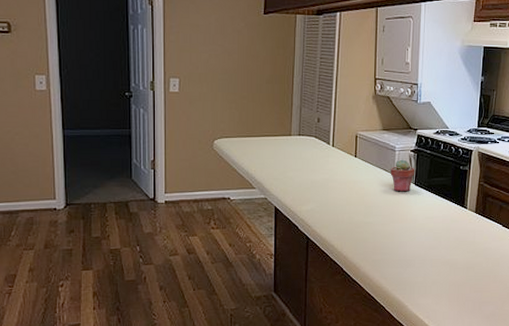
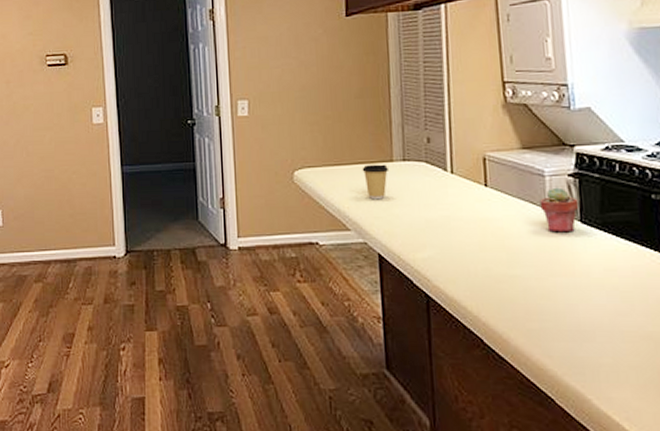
coffee cup: none [267,137,288,165] -> present [362,164,390,200]

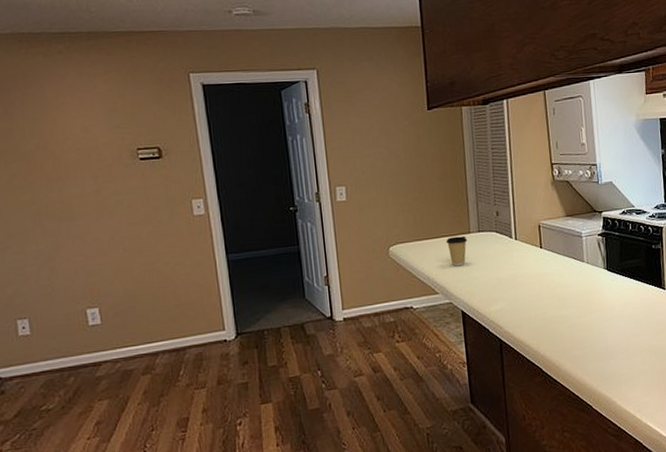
potted succulent: present [539,187,579,233] -> none [579,245,606,280]

